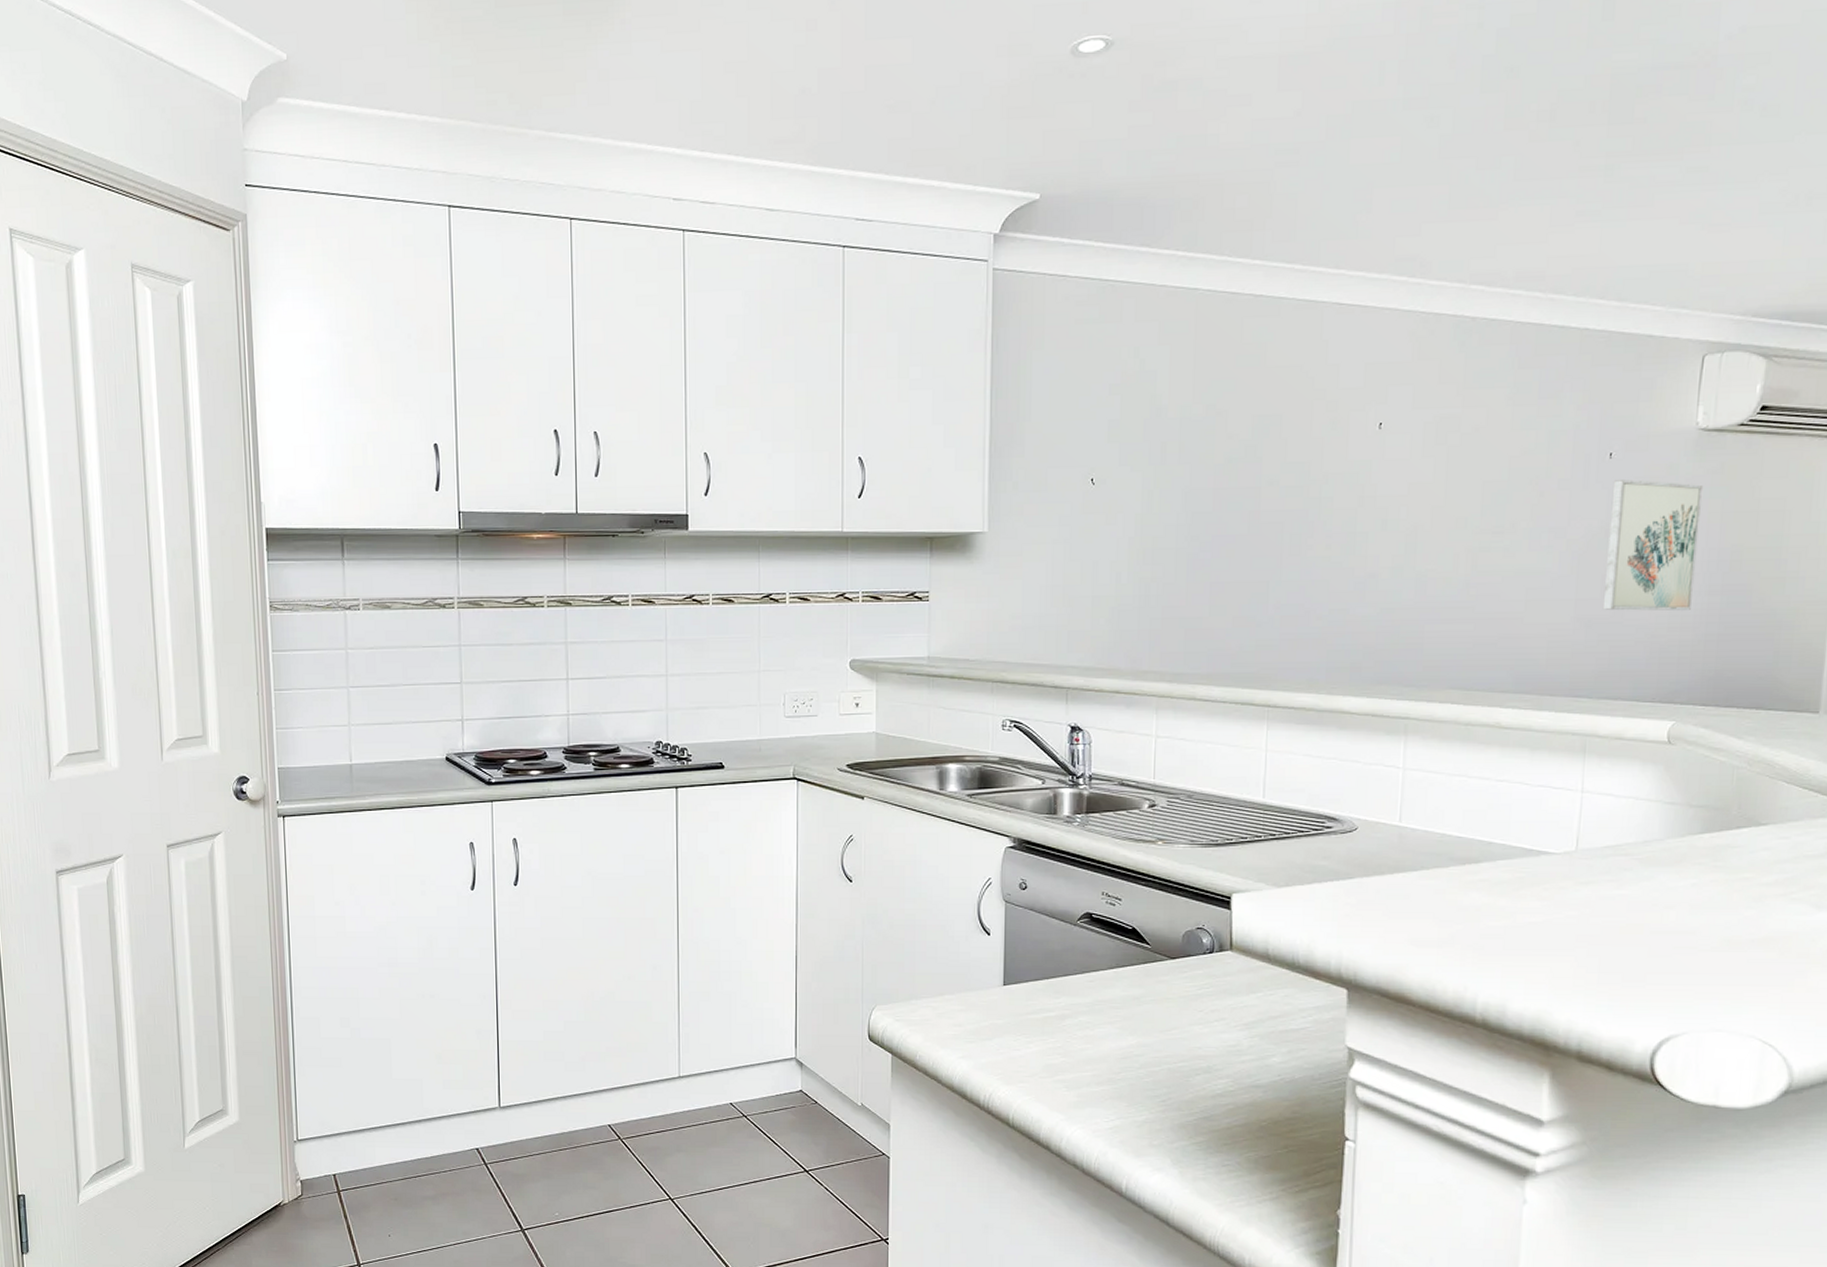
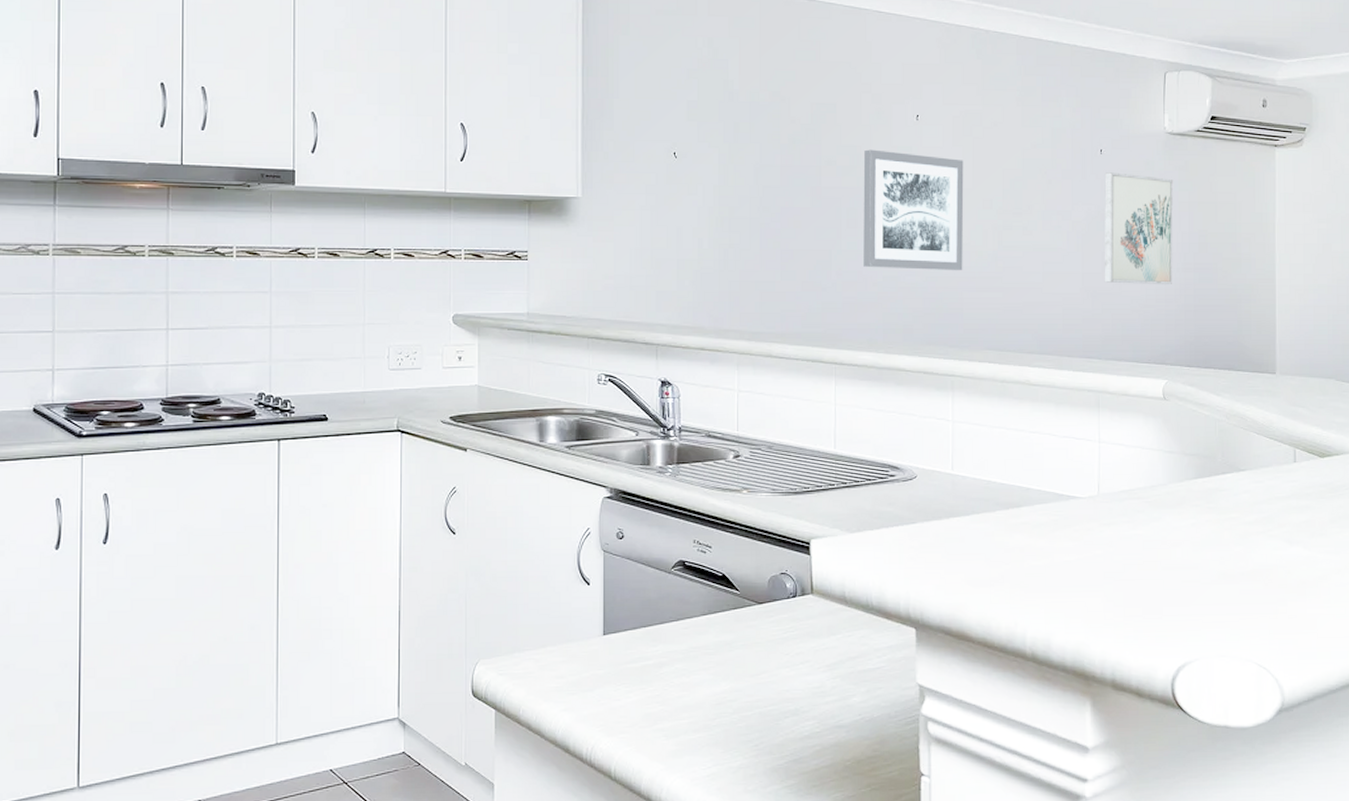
wall art: none [1306,465,1435,601] -> present [863,149,964,271]

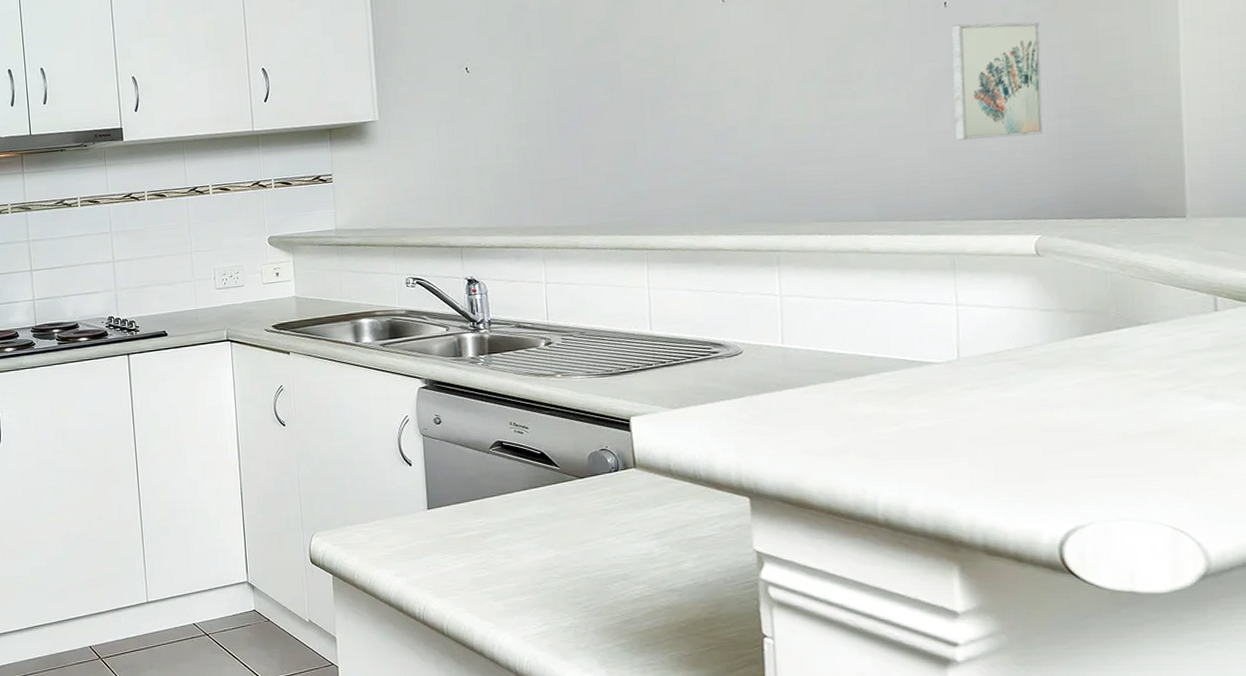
wall art: present [863,149,964,271] -> none [666,34,784,154]

